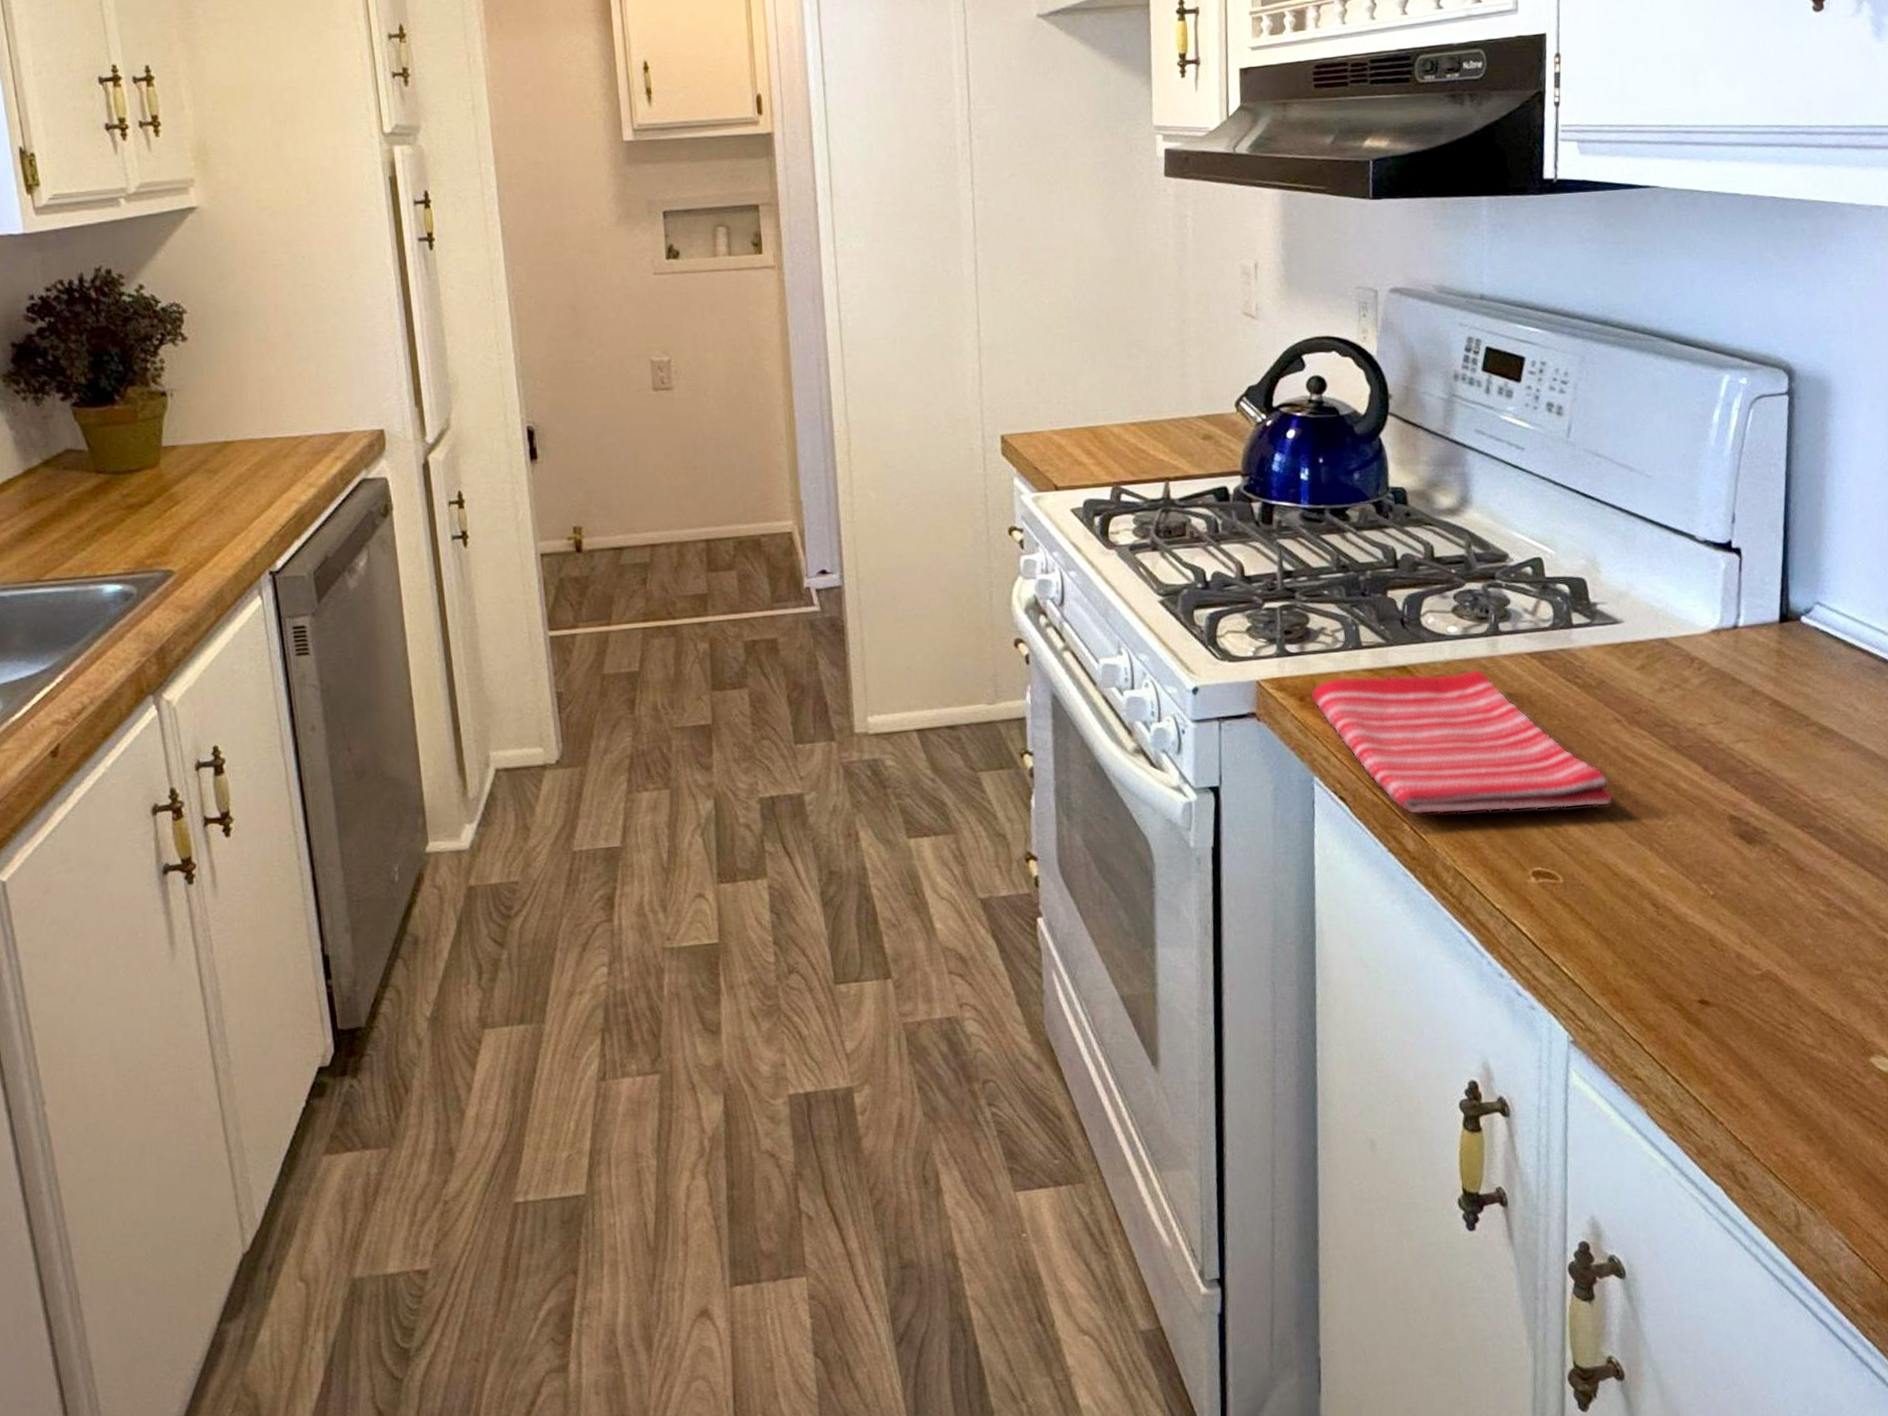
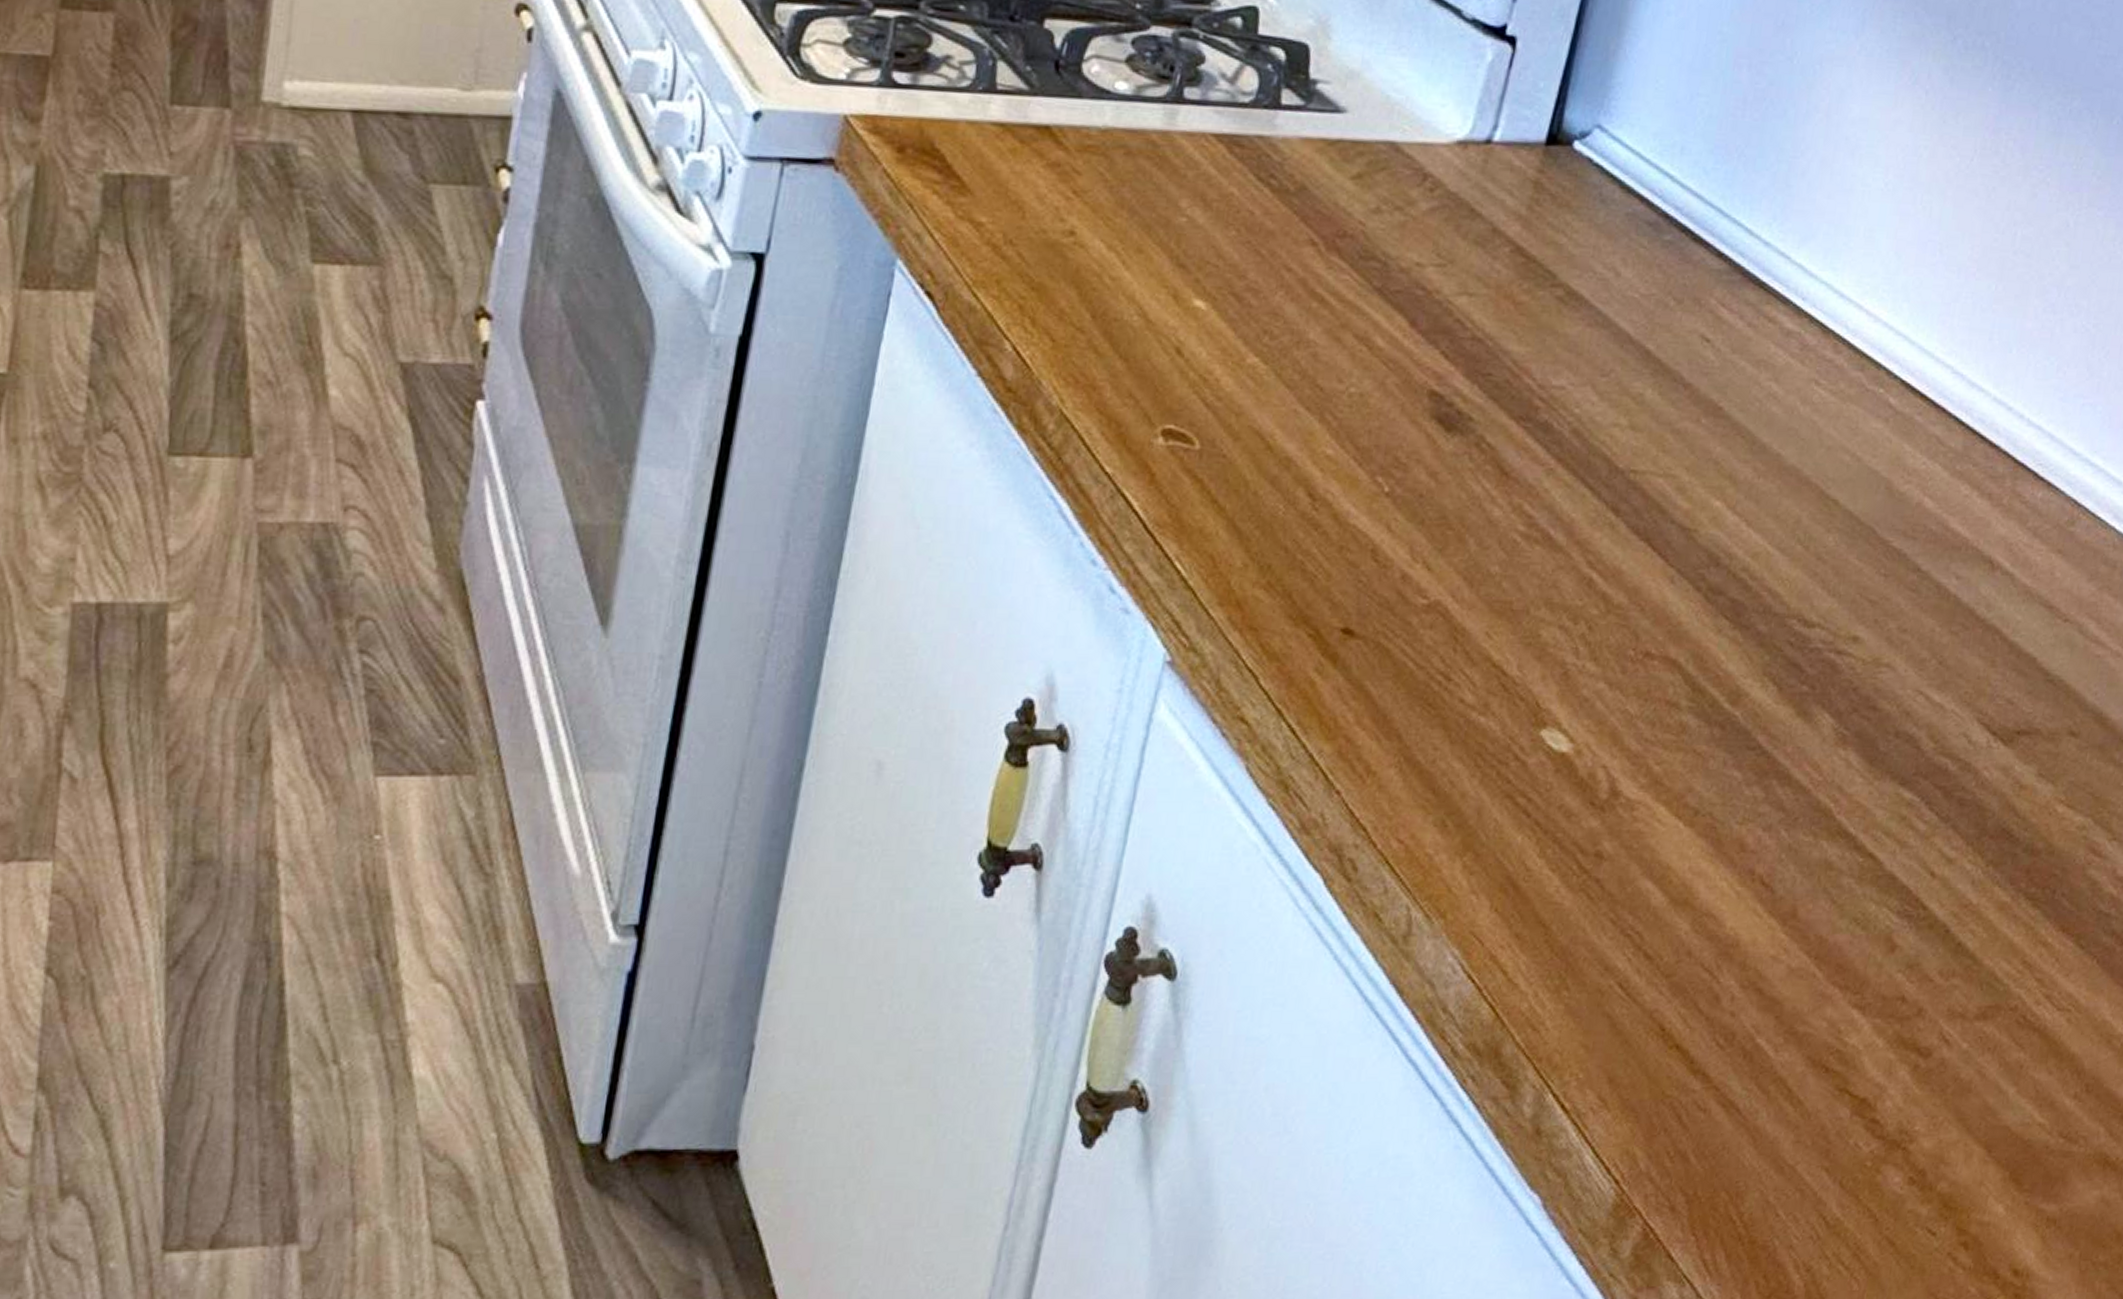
dish towel: present [1310,670,1613,815] -> none [913,128,1287,354]

